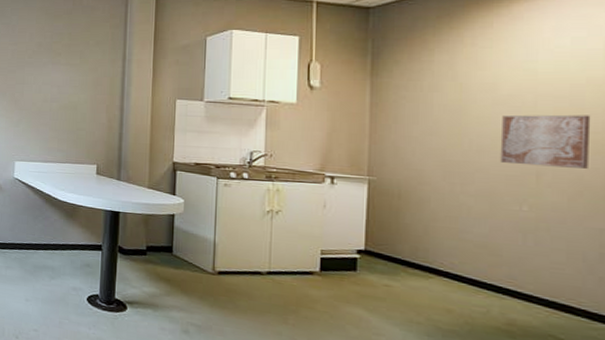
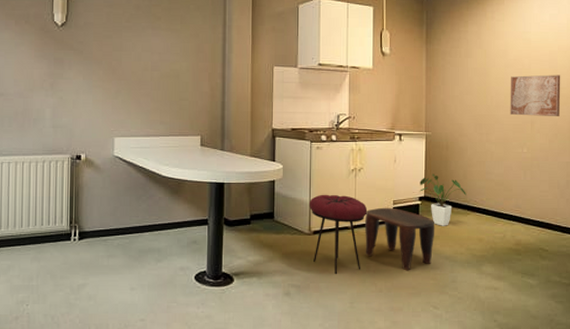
stool: none [214,233,287,321] -> present [309,194,368,275]
stool: none [282,256,380,332] -> present [365,207,435,271]
house plant: none [358,224,428,288] -> present [420,173,466,226]

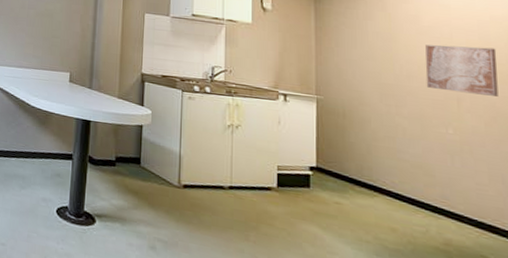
stool: present [309,194,368,275] -> none [179,146,246,238]
stool: present [365,207,435,271] -> none [243,171,332,250]
house plant: present [420,173,466,226] -> none [310,142,372,206]

